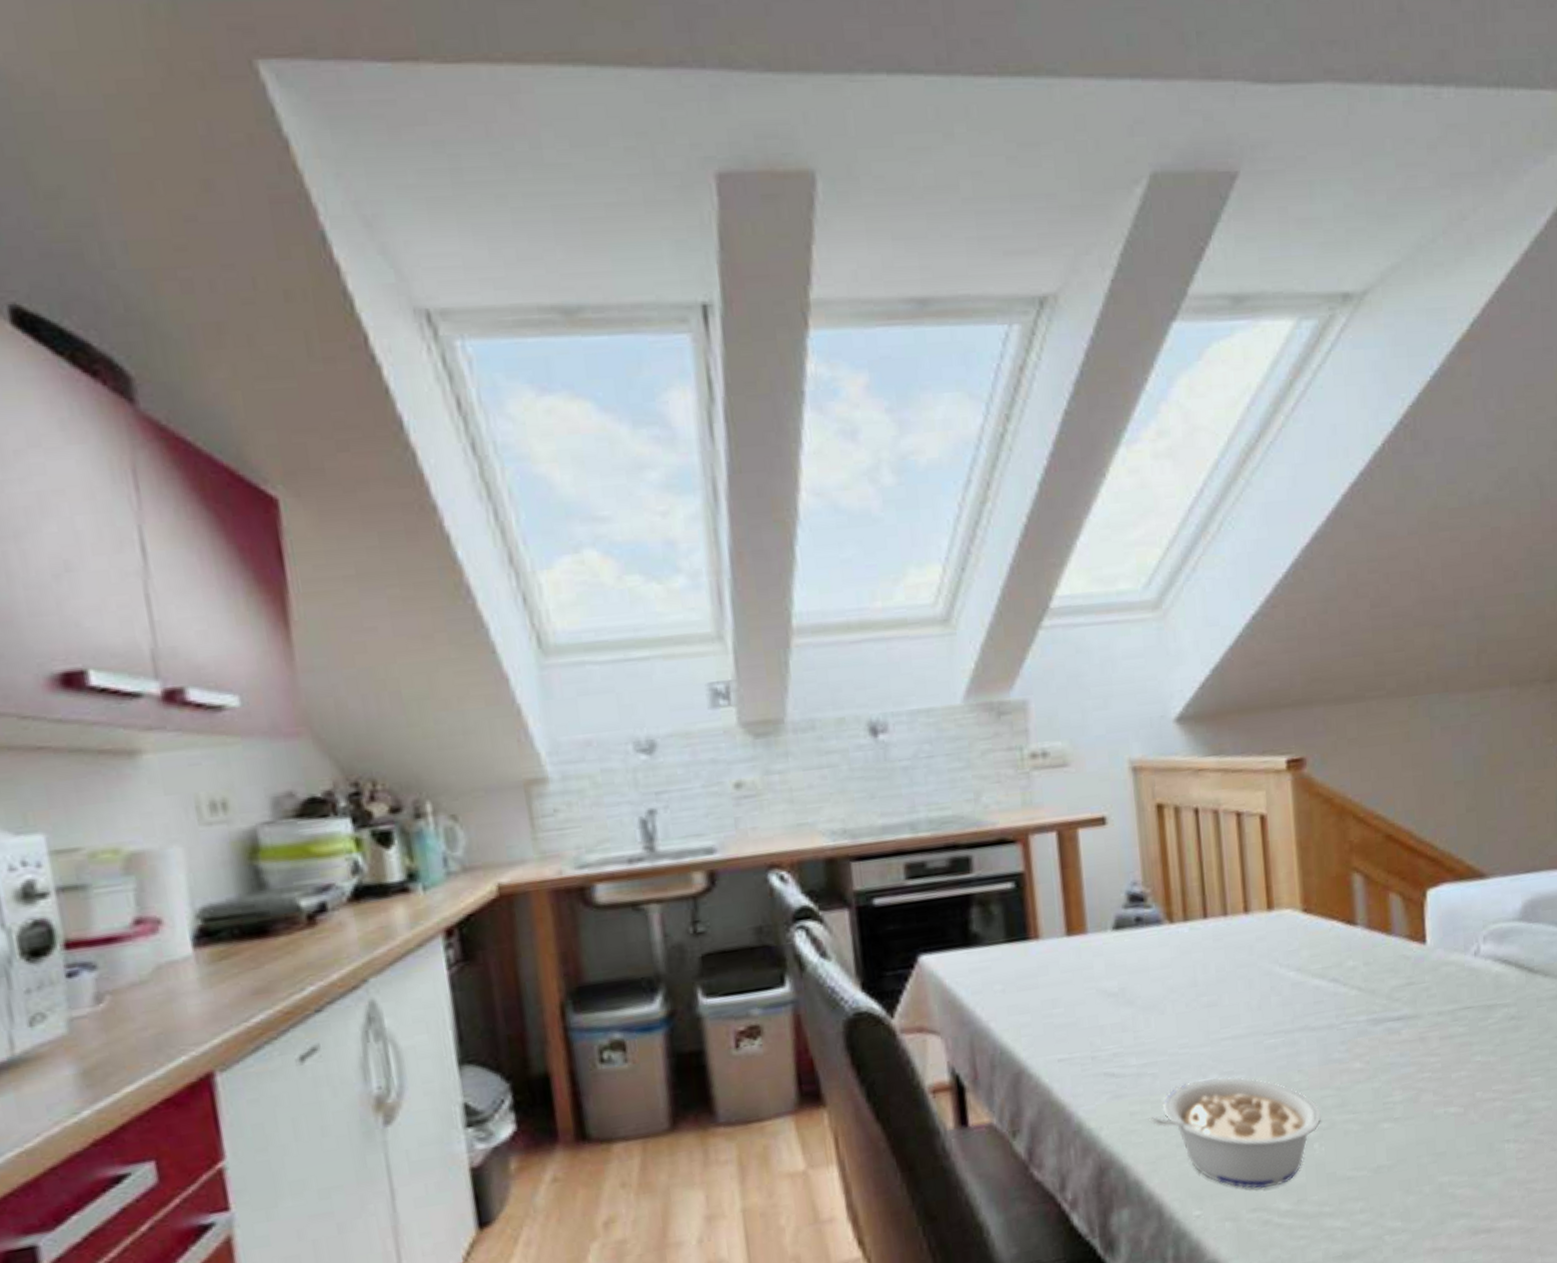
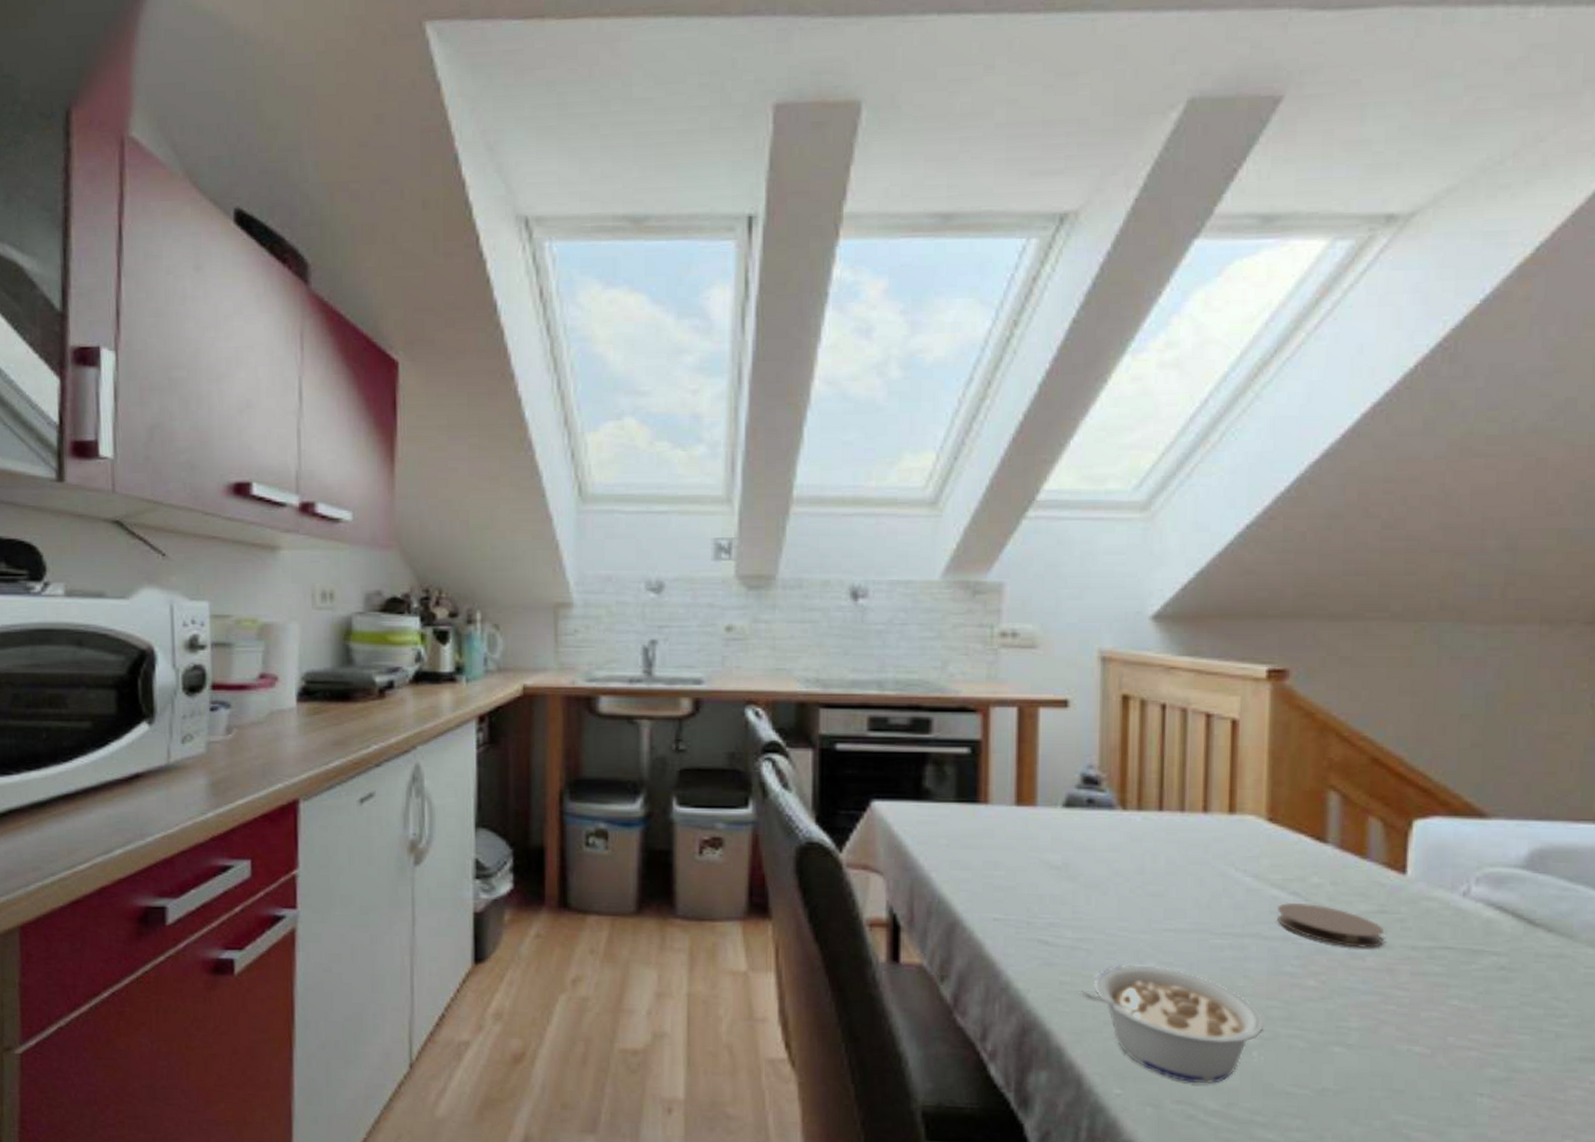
coaster: none [1321,987,1415,1024] -> present [1277,903,1384,948]

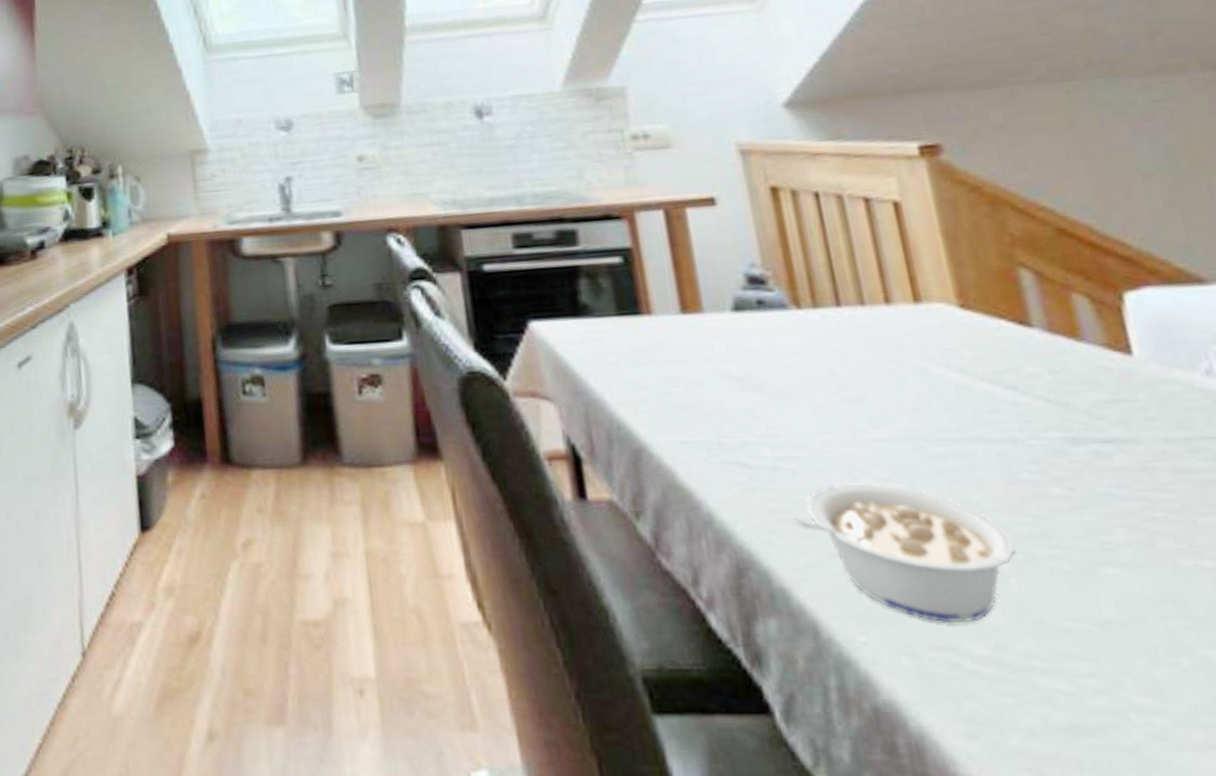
coaster: present [1277,903,1384,948] -> none [995,398,1130,446]

